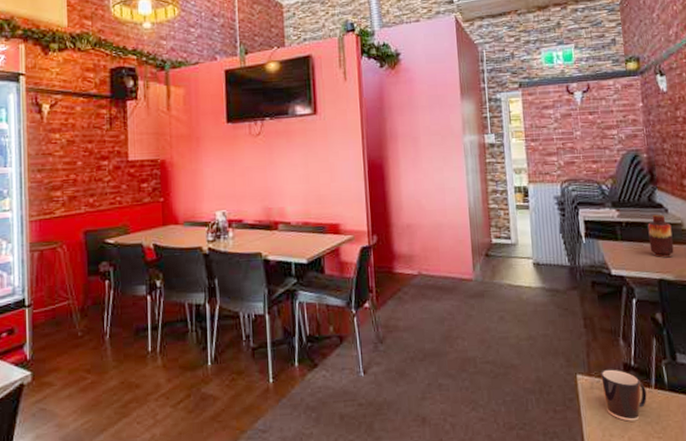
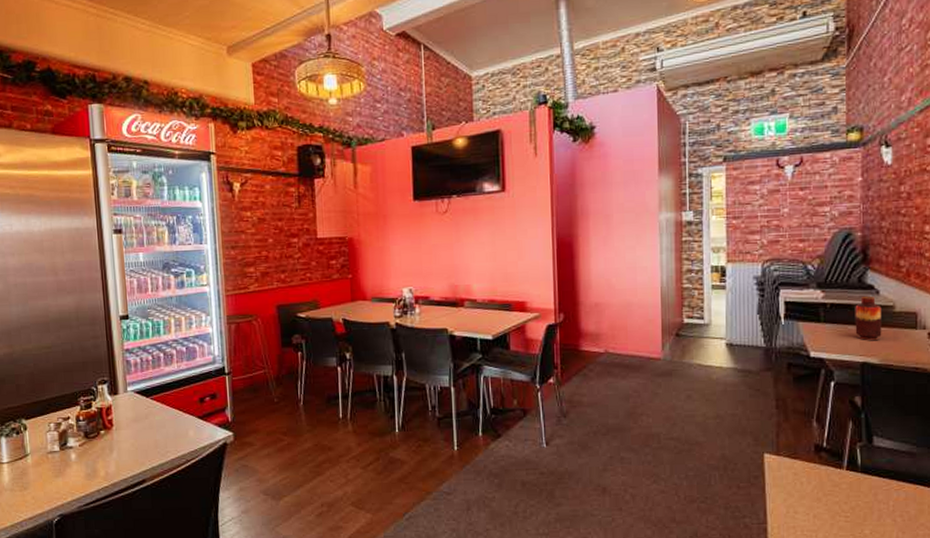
mug: present [601,369,647,422] -> none [790,449,837,500]

